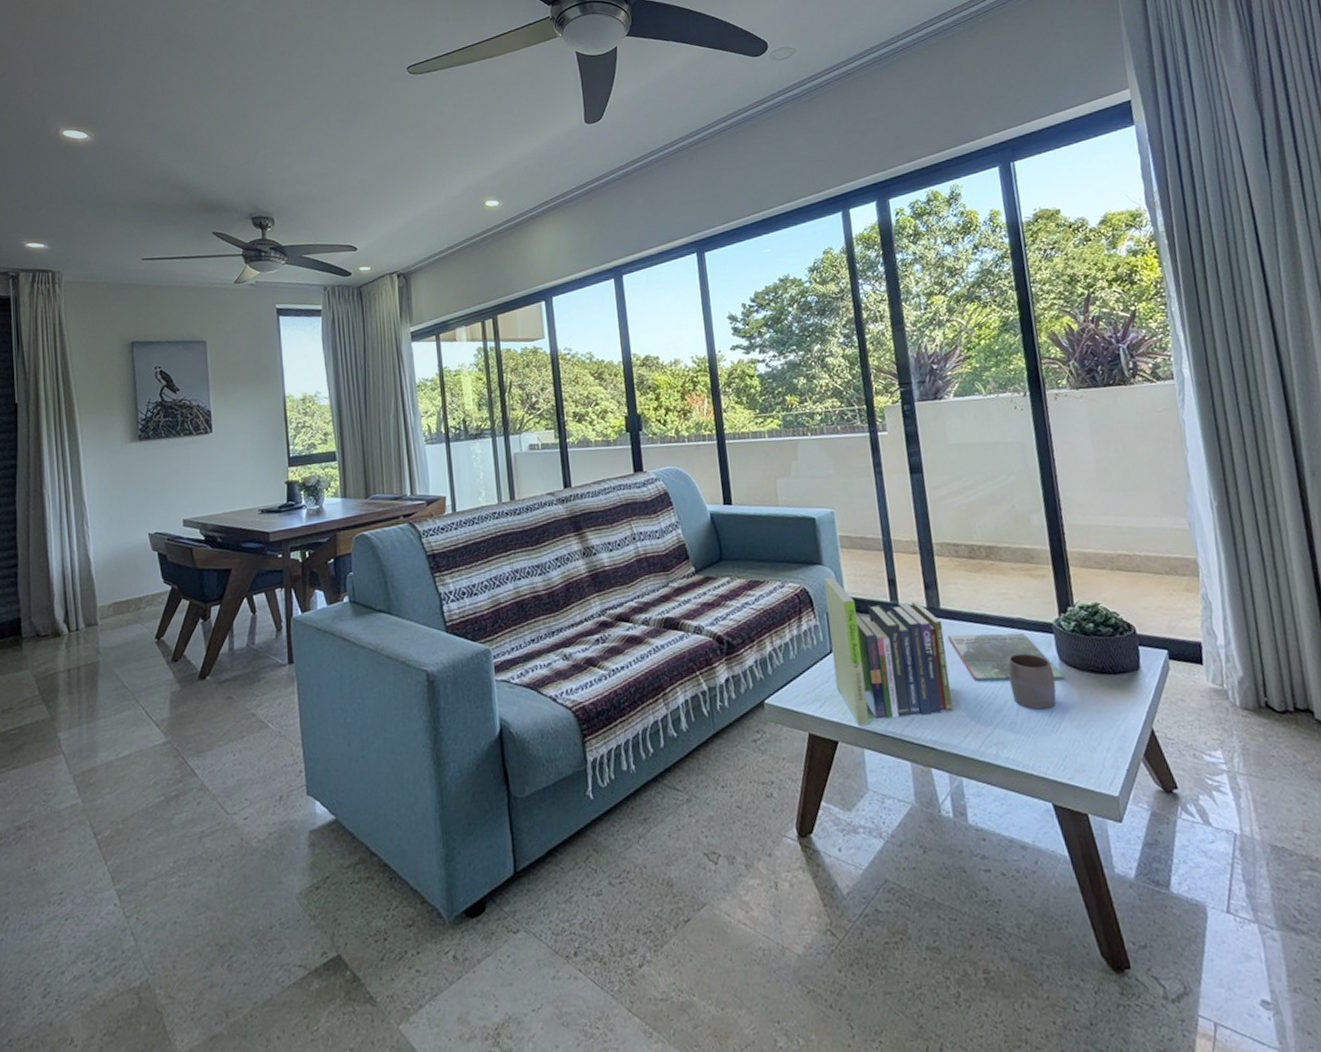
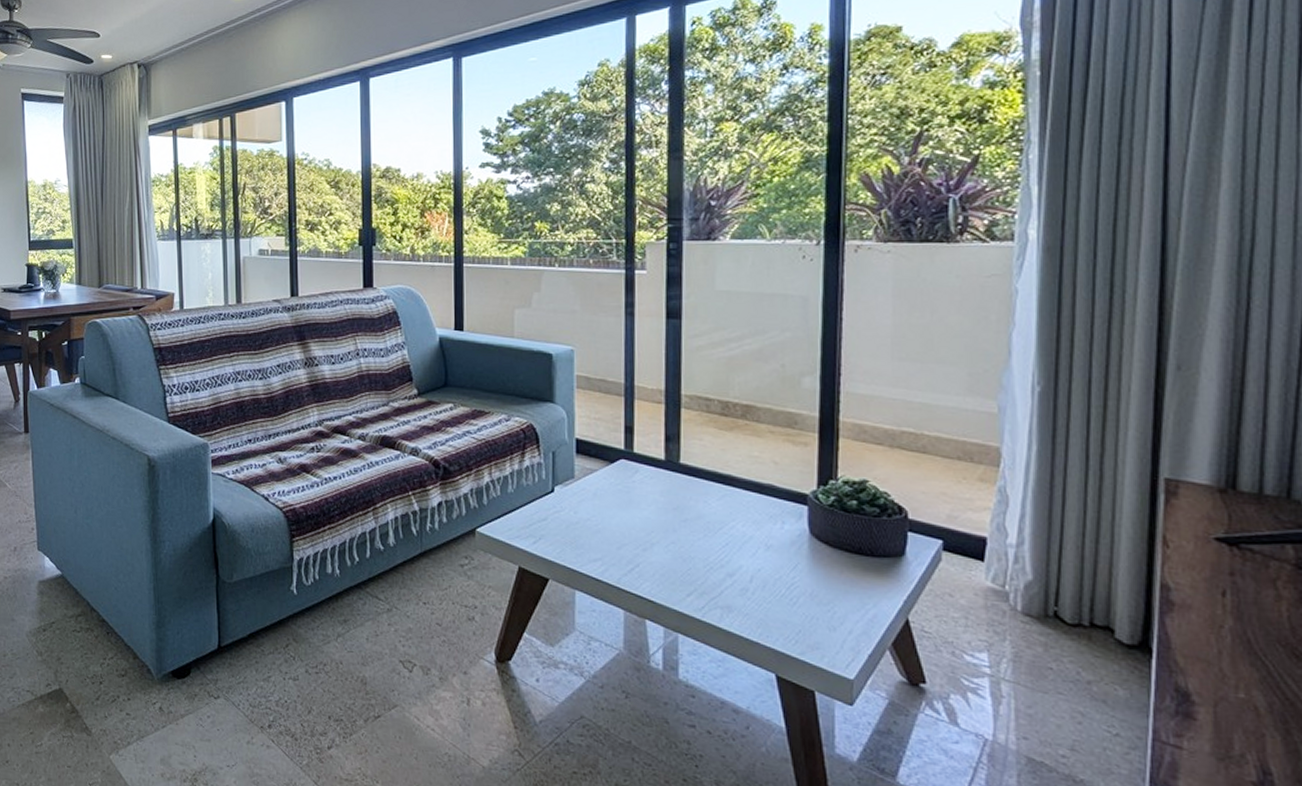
book: present [824,577,869,726] -> none [553,417,586,568]
books: present [855,601,953,719] -> none [583,450,680,569]
magazine: present [948,632,1065,682] -> none [685,492,813,554]
mug: present [1007,653,1057,711] -> none [747,520,801,582]

